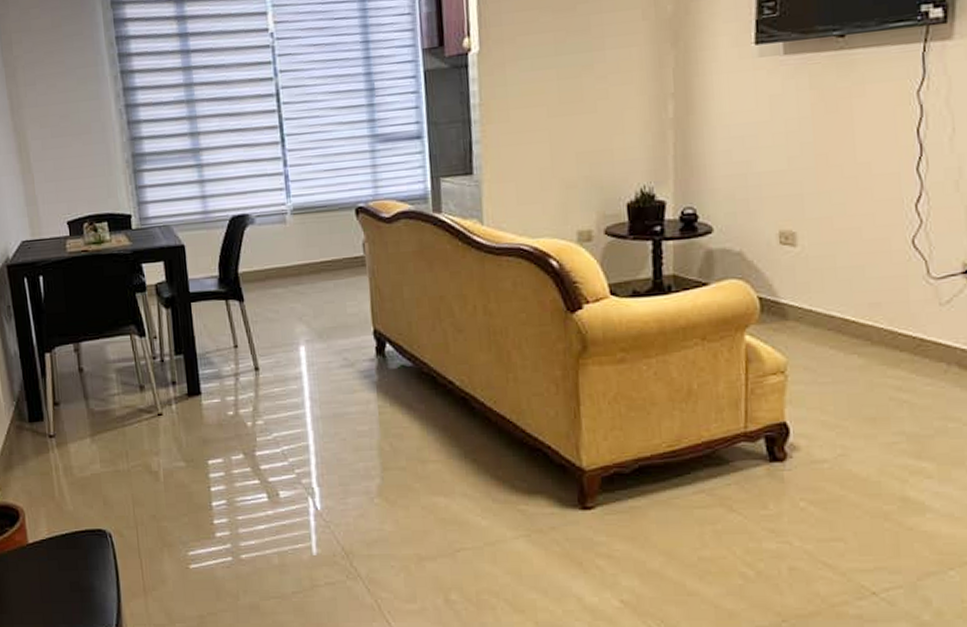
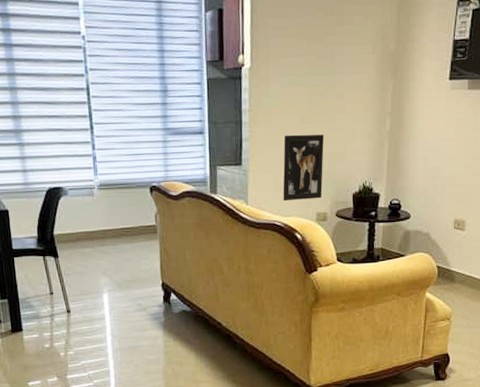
wall art: none [527,129,584,218] -> present [283,134,324,201]

